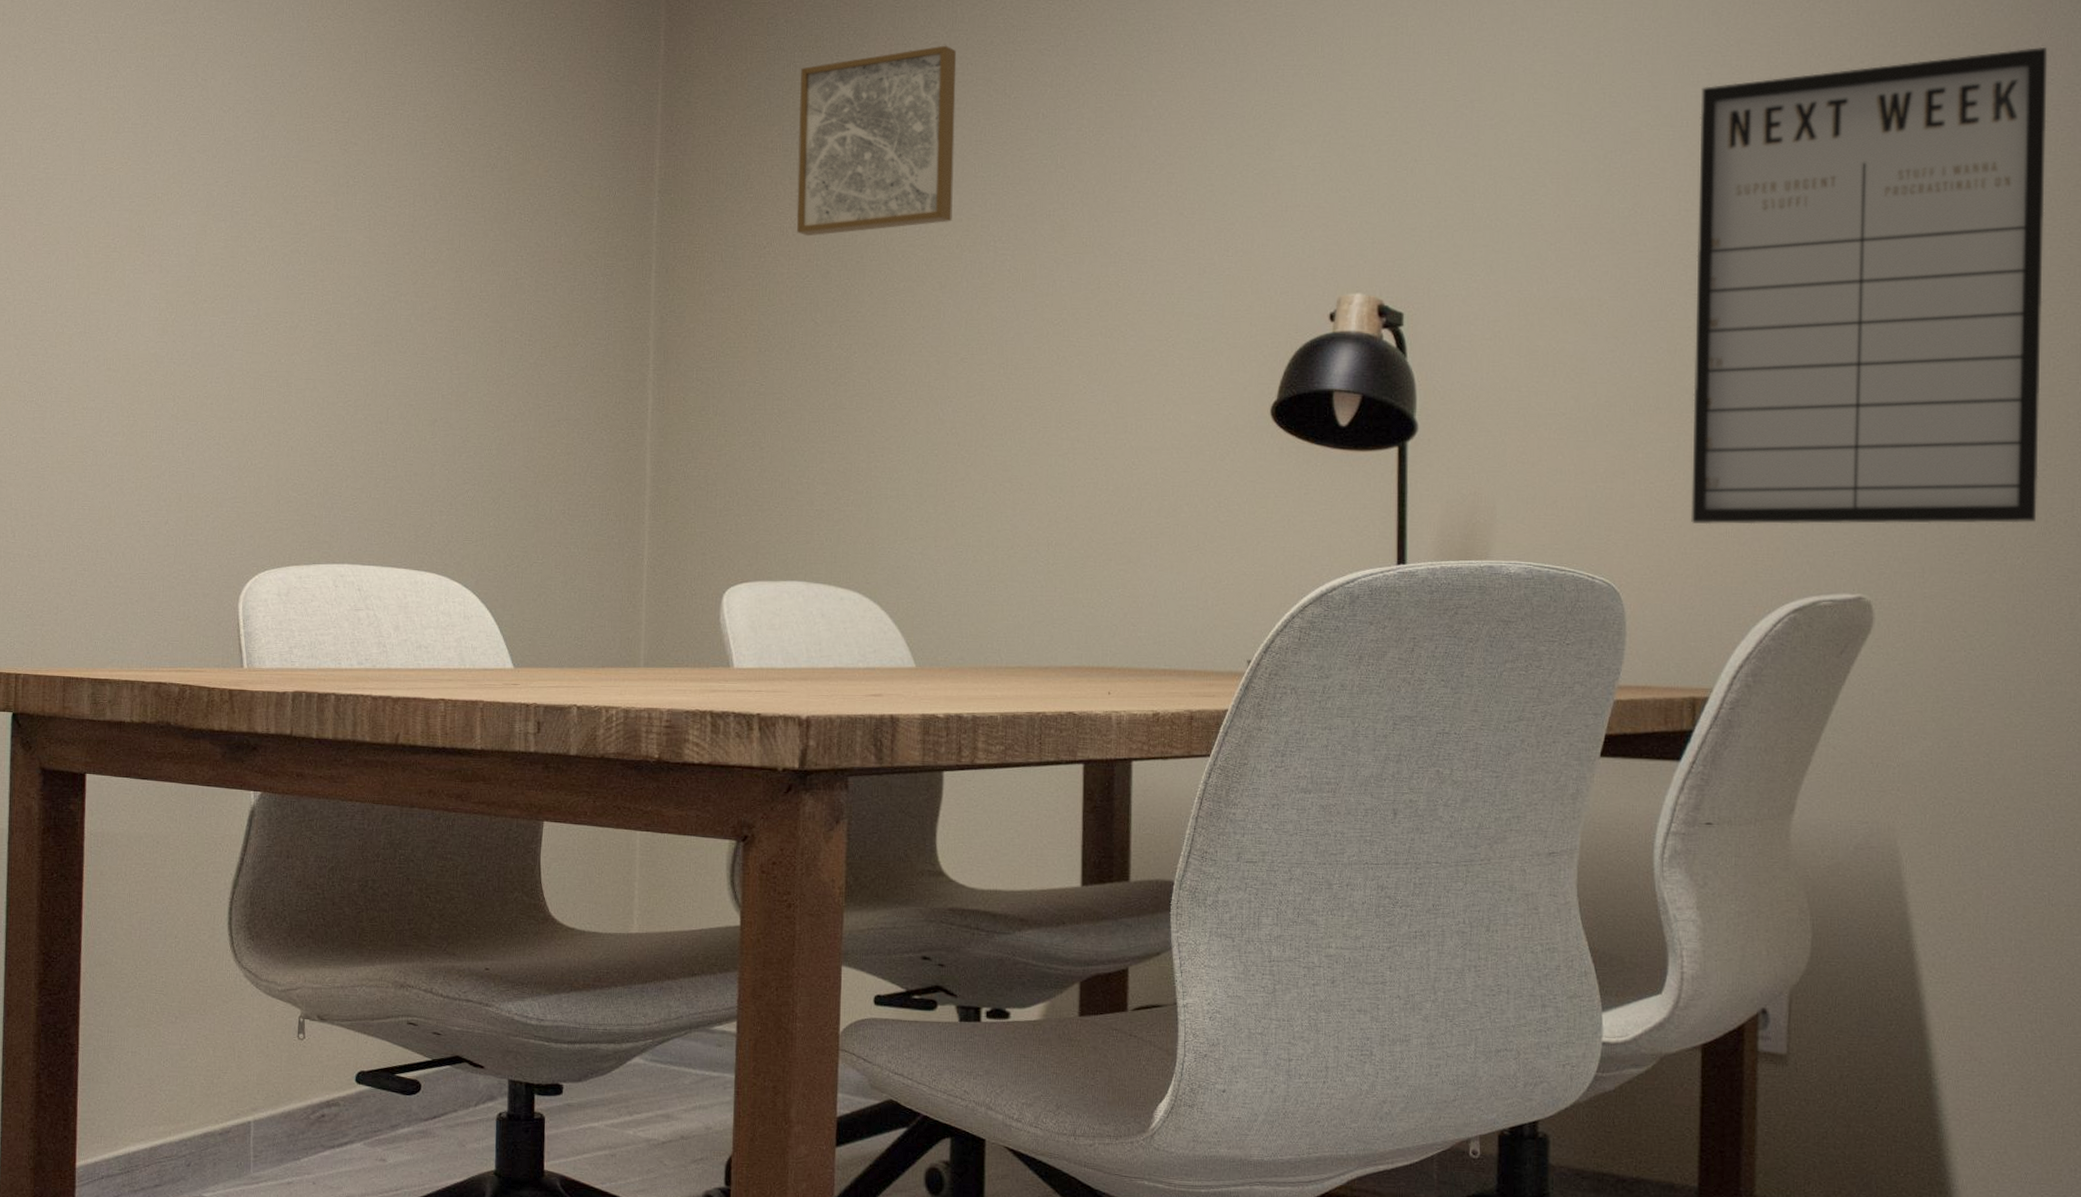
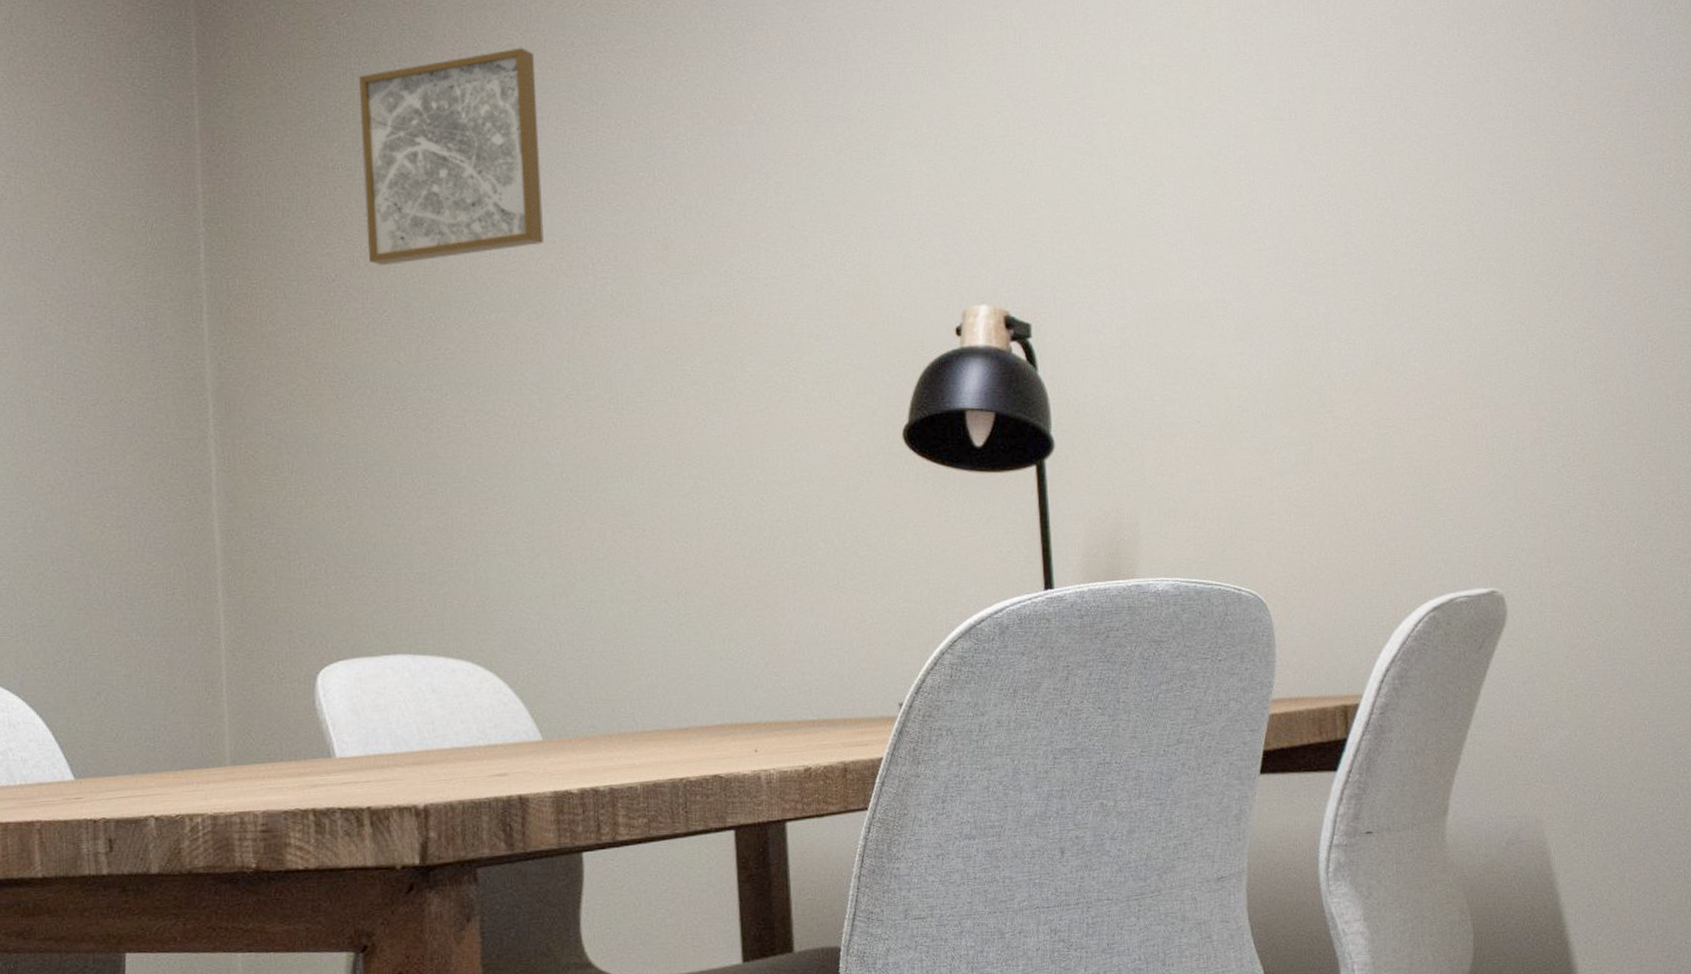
writing board: present [1691,48,2048,525] -> none [1306,33,1647,528]

